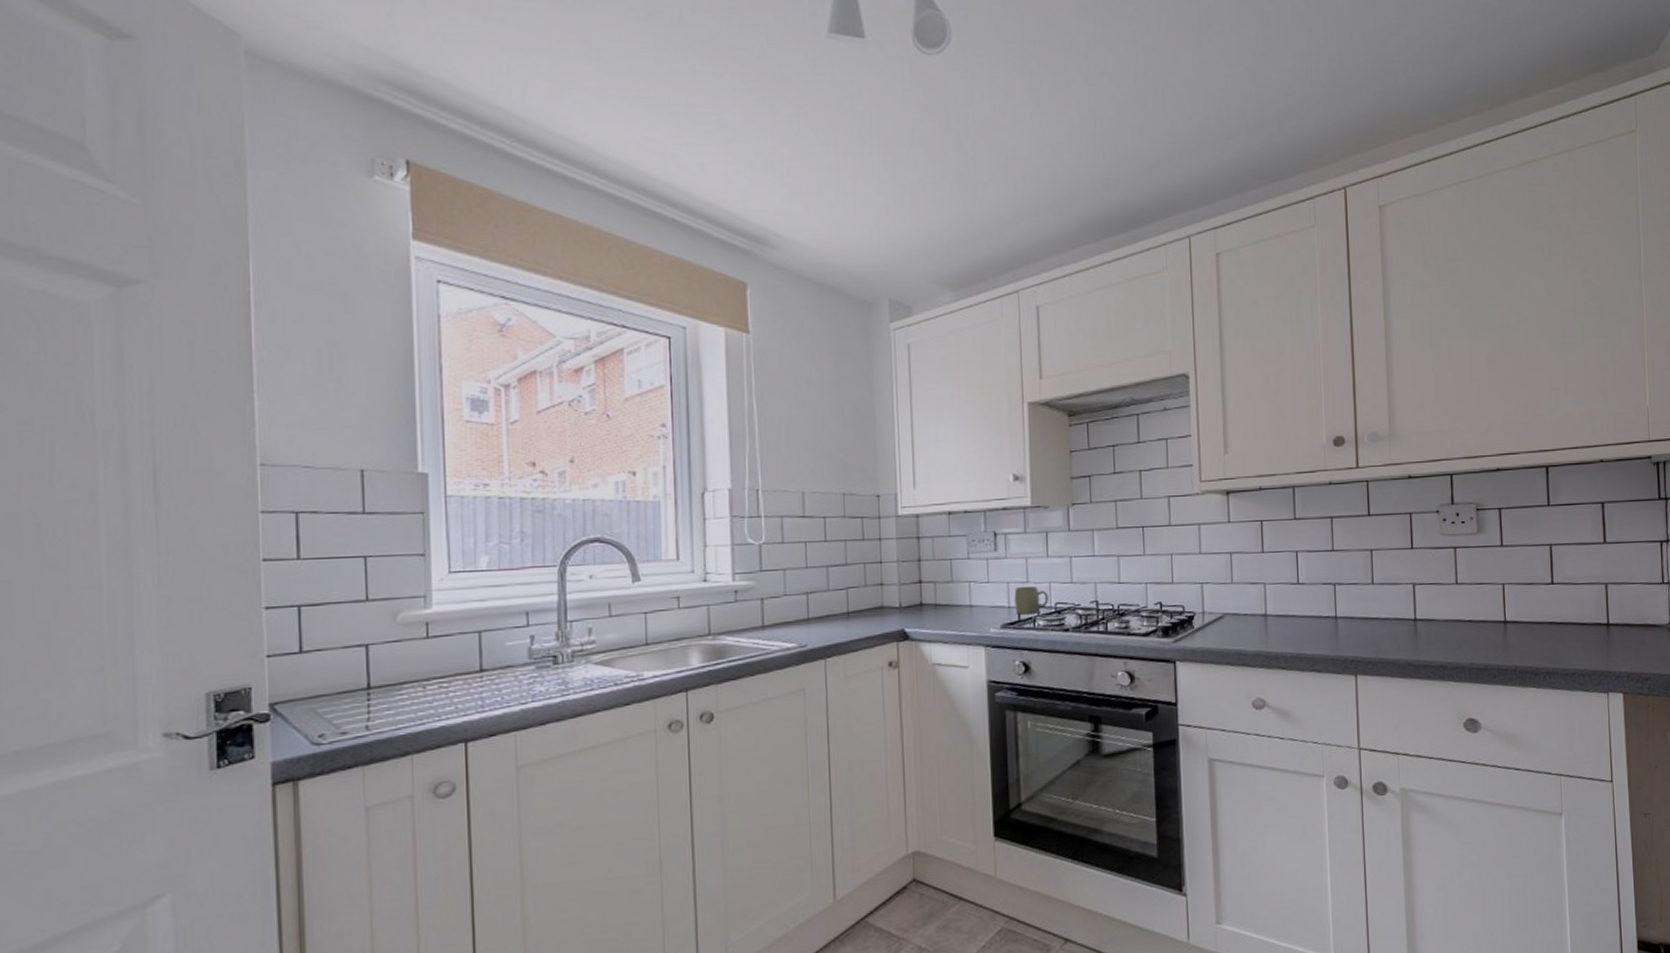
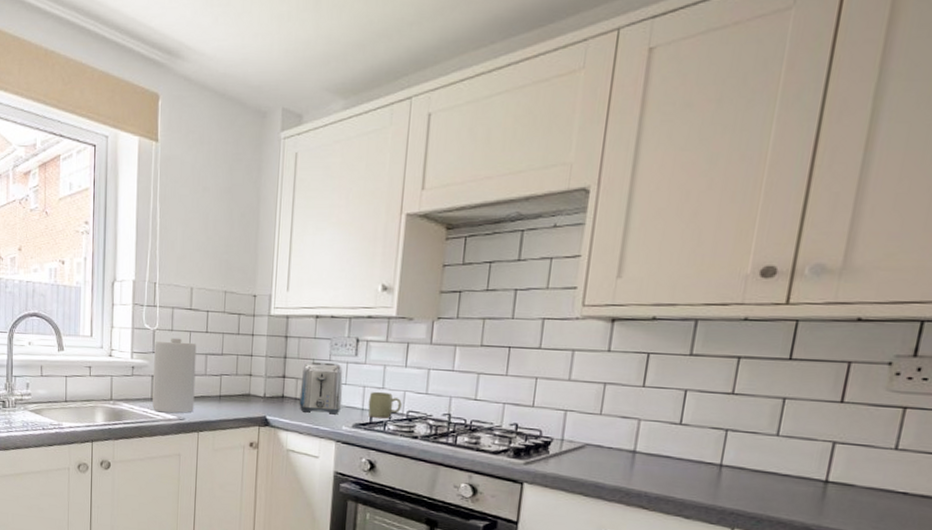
paper towel holder: none [762,551,818,642] -> present [152,337,197,414]
toaster: none [939,560,987,619] -> present [299,361,343,415]

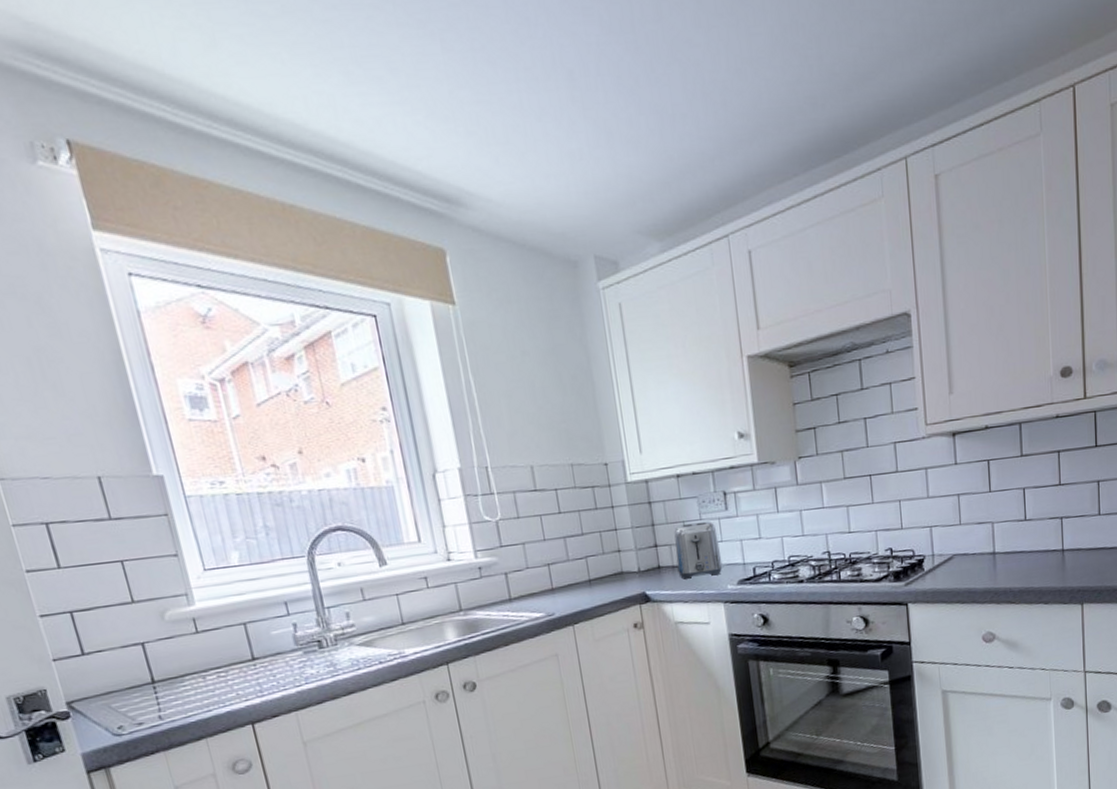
paper towel holder: present [152,337,197,414] -> none [500,525,563,613]
mug: present [367,392,402,420] -> none [748,542,782,571]

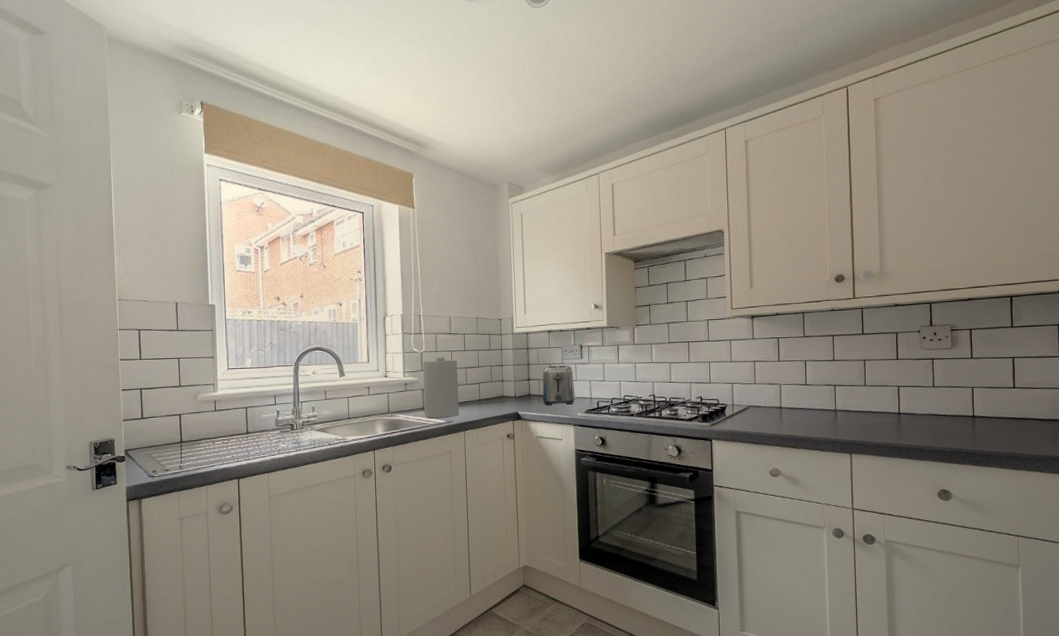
paper towel holder: none [500,525,563,613] -> present [423,357,459,419]

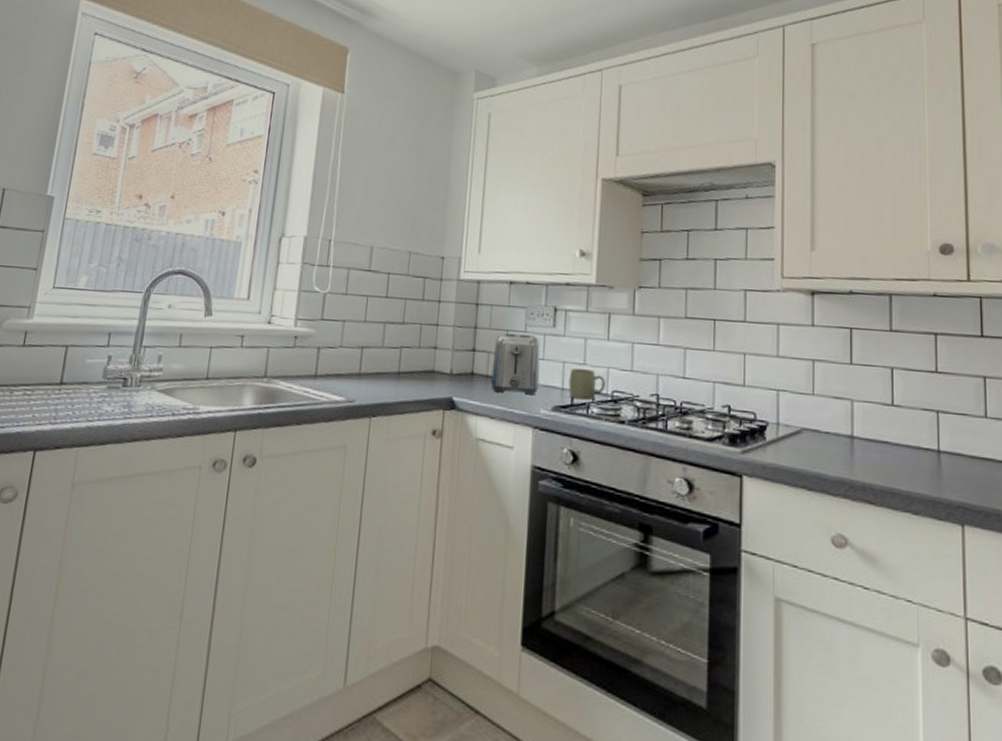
paper towel holder: present [423,357,459,419] -> none [316,302,374,395]
mug: none [594,384,619,405] -> present [568,369,606,401]

